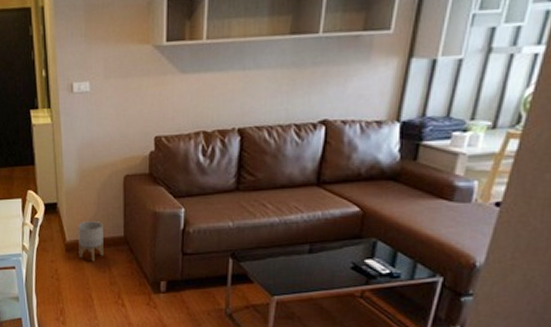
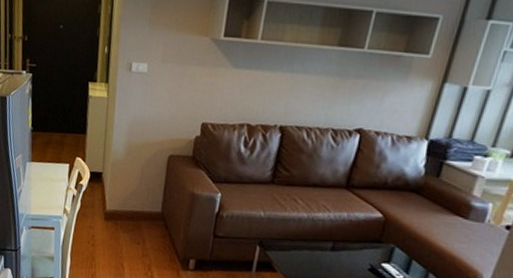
planter: present [78,221,104,261] -> none [116,193,143,232]

